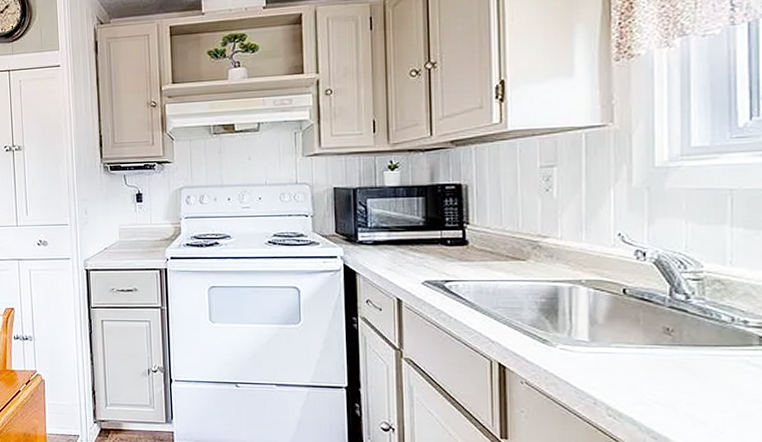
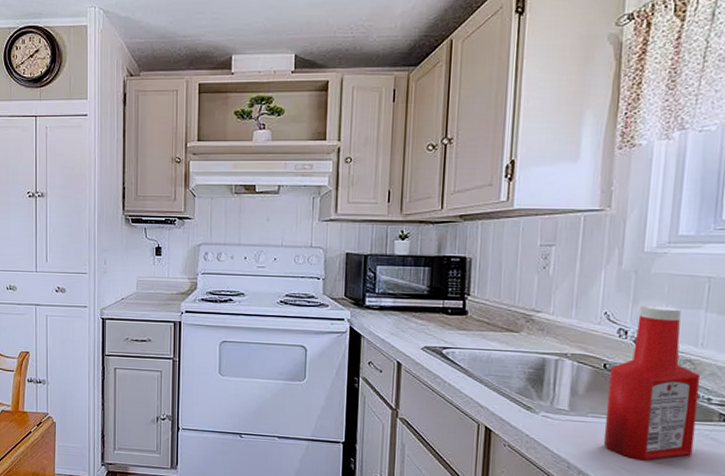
ketchup bottle: none [630,223,733,393] -> present [603,305,701,461]

